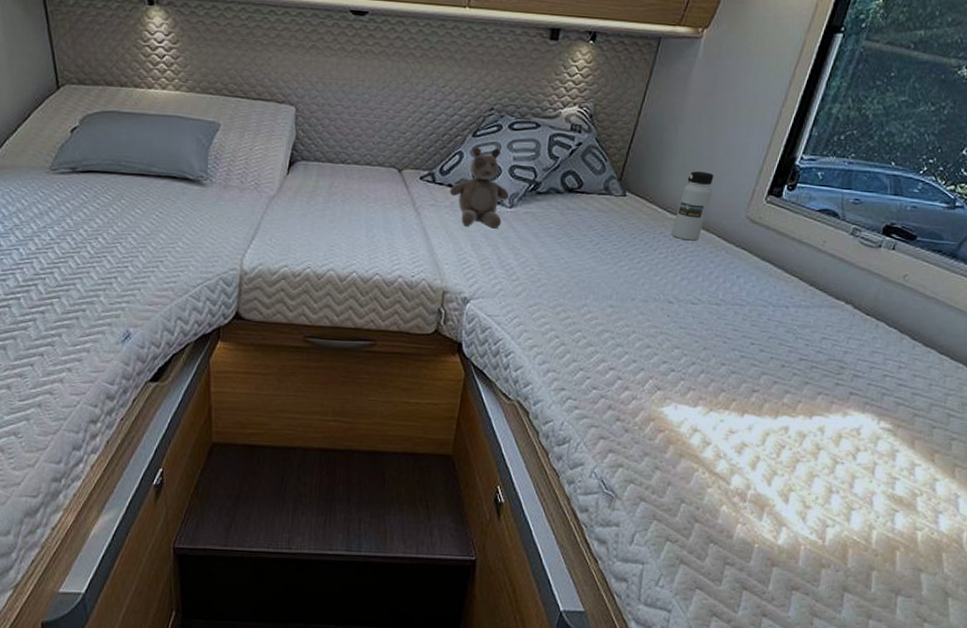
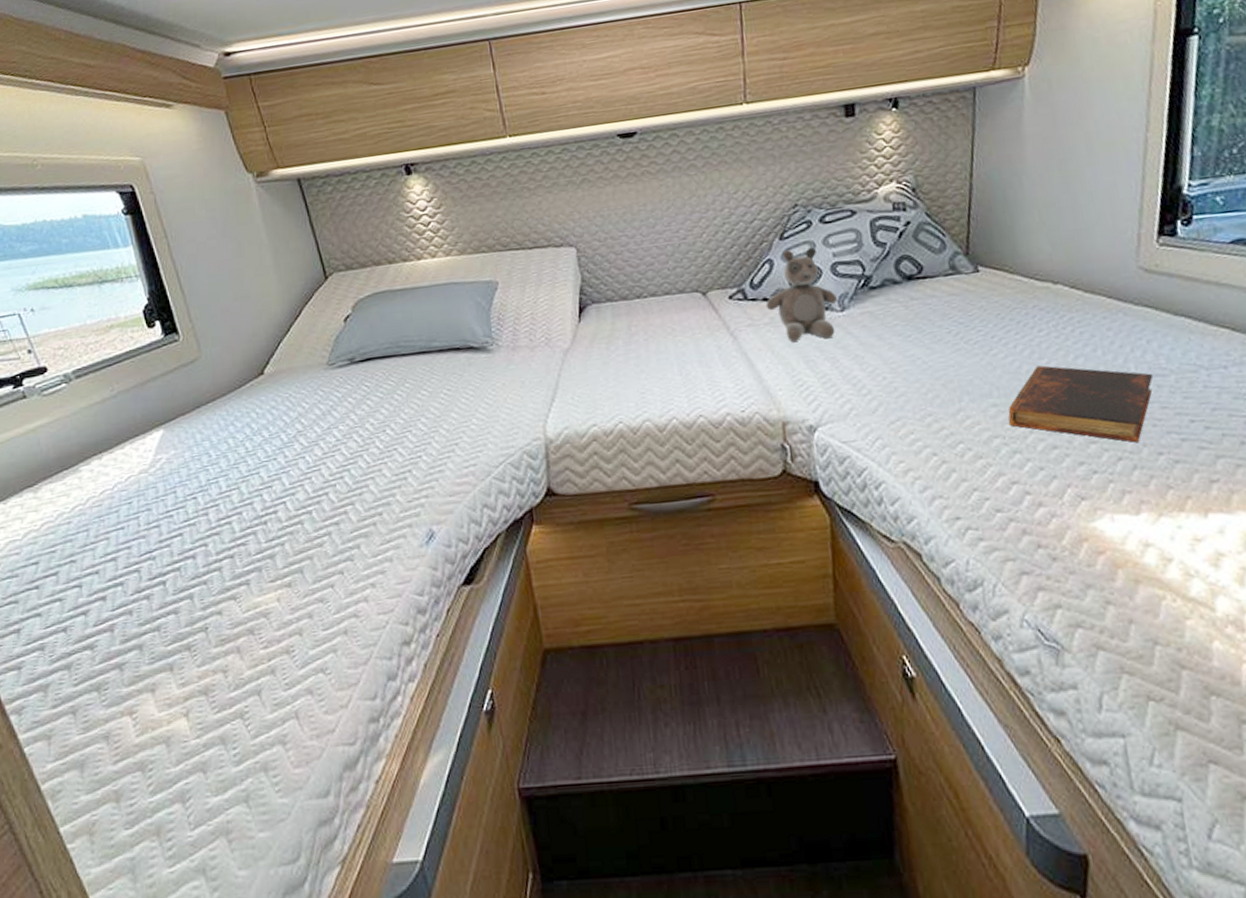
book: none [618,281,734,353] -> present [1008,365,1154,442]
water bottle: present [672,171,714,241] -> none [1046,224,1087,310]

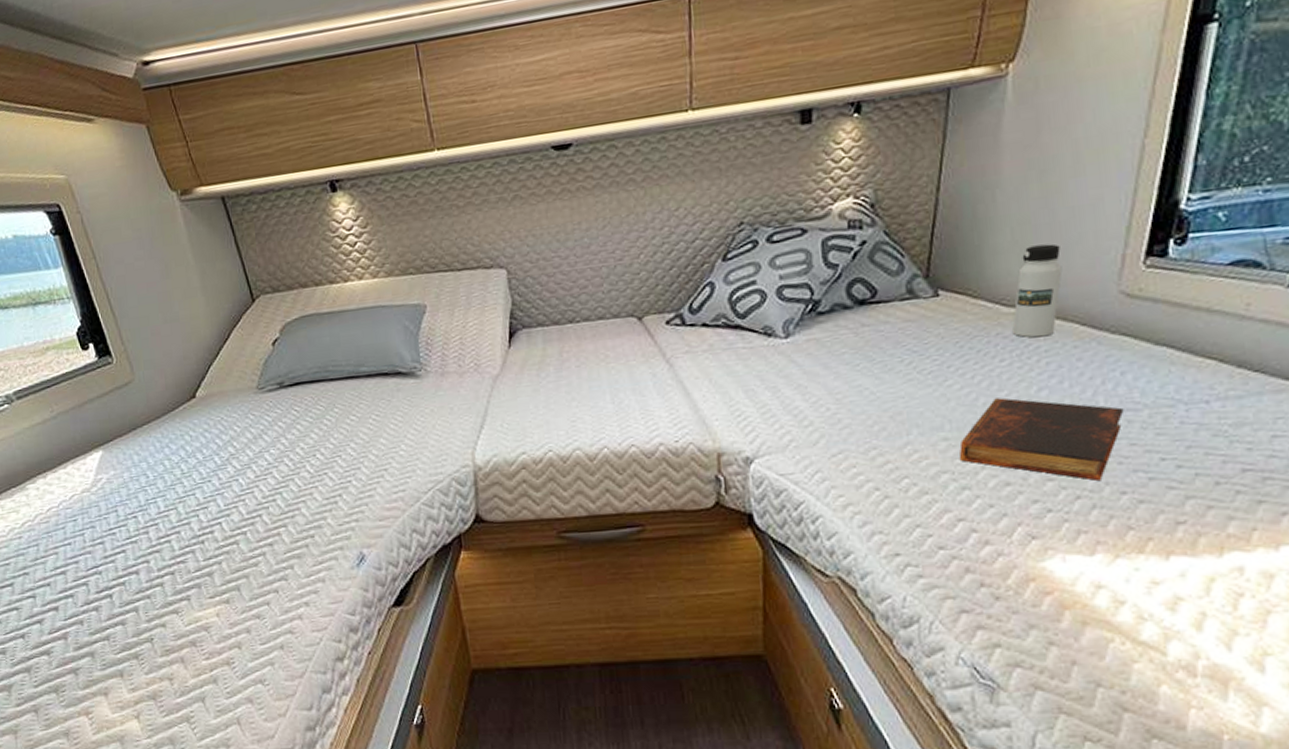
stuffed animal: present [765,247,838,342] -> none [704,269,783,370]
water bottle: none [1046,224,1087,310] -> present [1012,244,1063,338]

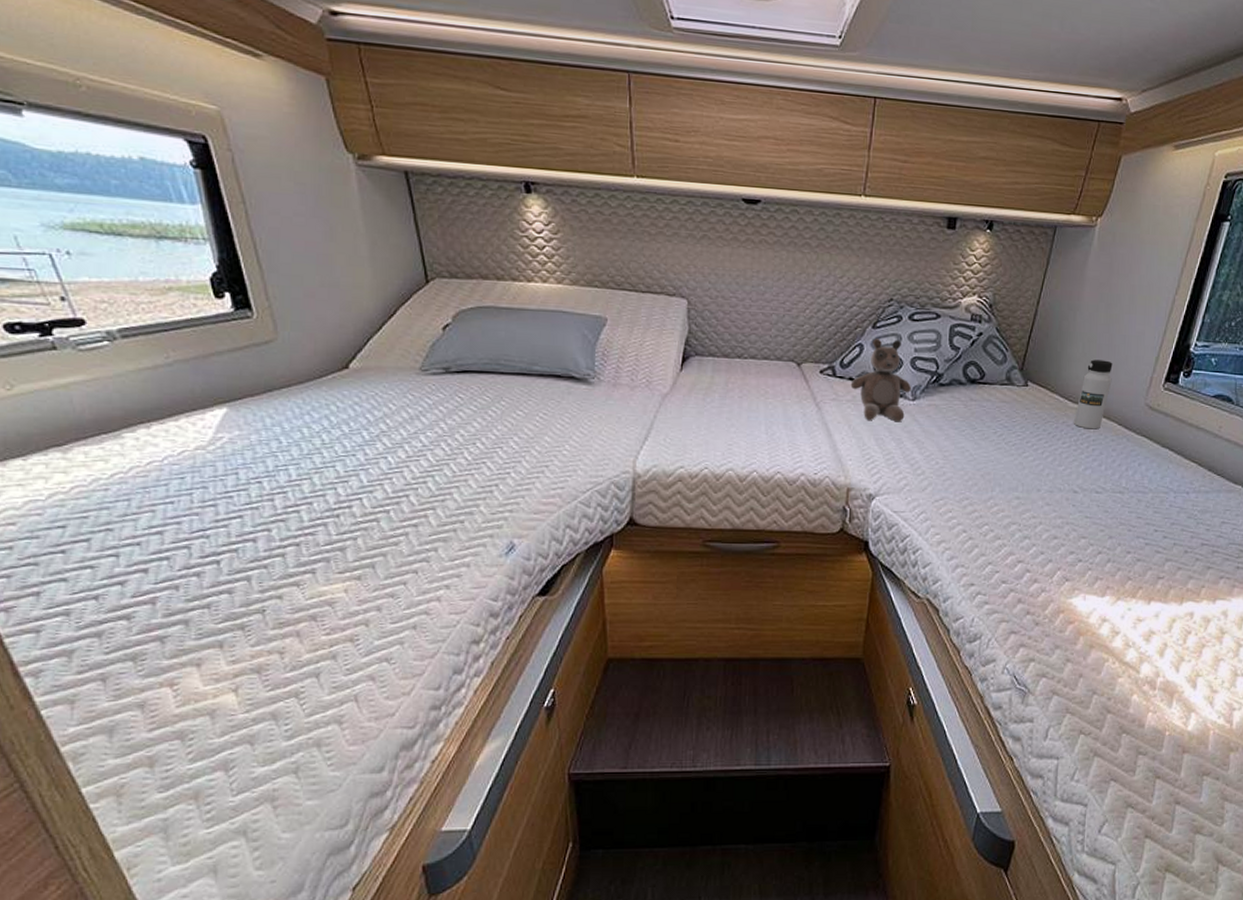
stuffed animal: none [704,269,783,370] -> present [850,338,912,422]
book: present [958,397,1124,481] -> none [1025,471,1137,541]

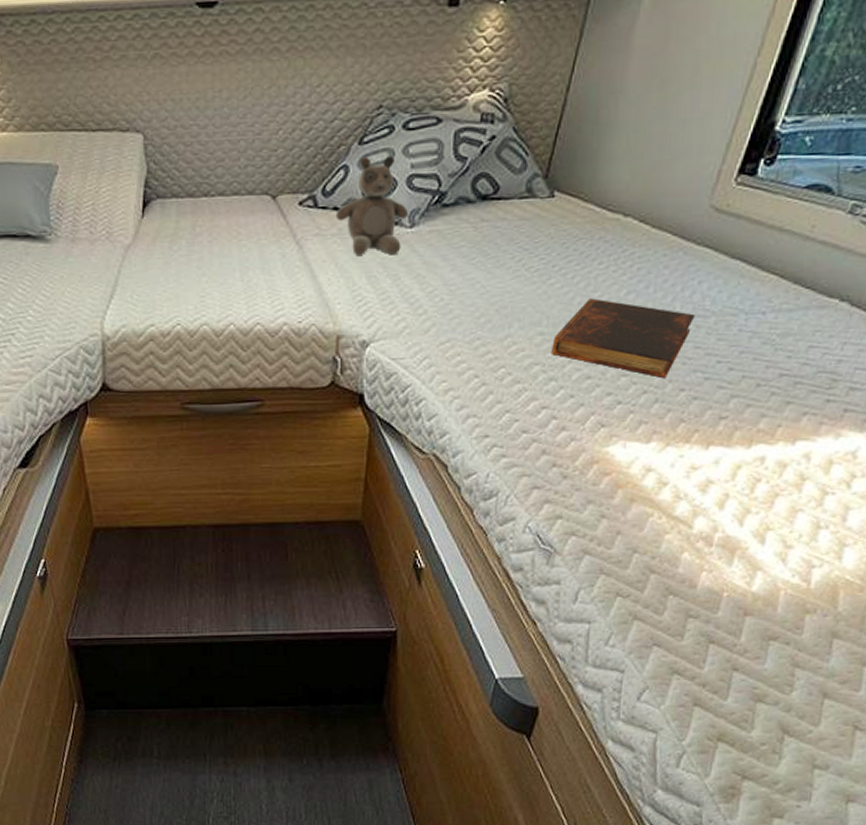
book: none [1025,471,1137,541] -> present [550,298,696,378]
water bottle: present [1074,359,1113,430] -> none [614,154,667,244]

